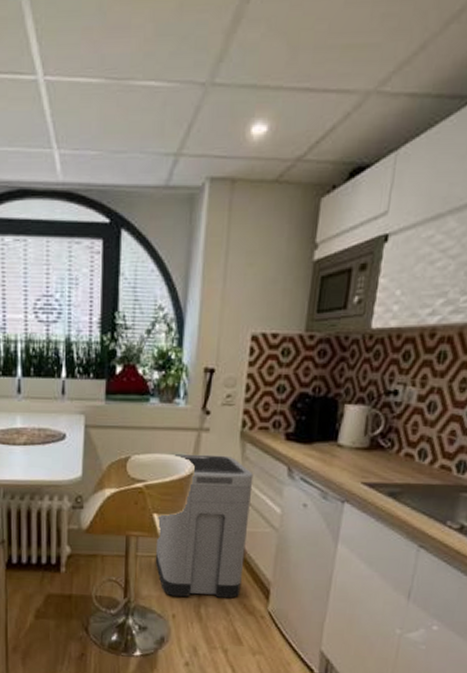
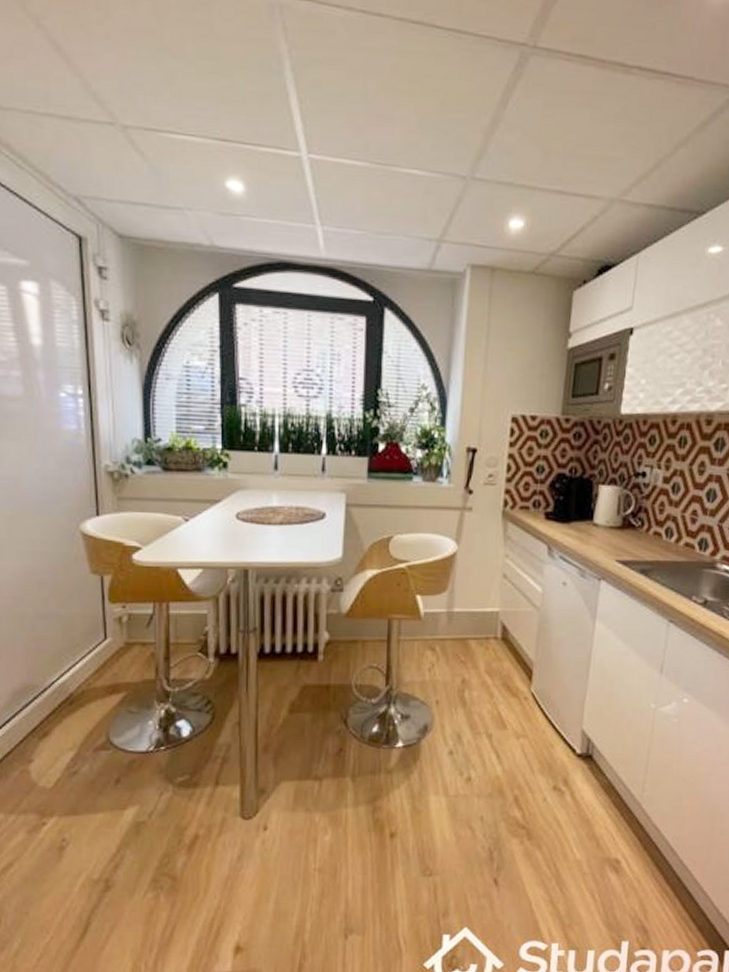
trash can: present [155,453,254,599] -> none [418,533,516,682]

